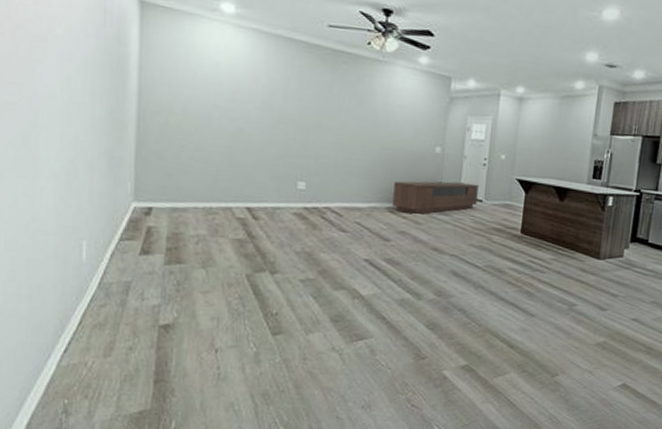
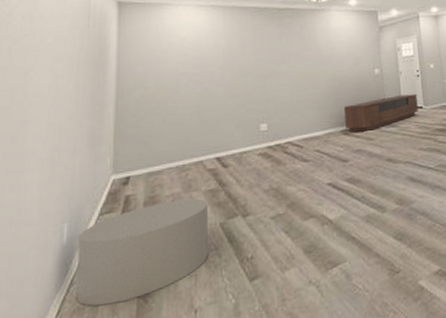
pouf: none [97,241,234,328] -> present [76,198,209,307]

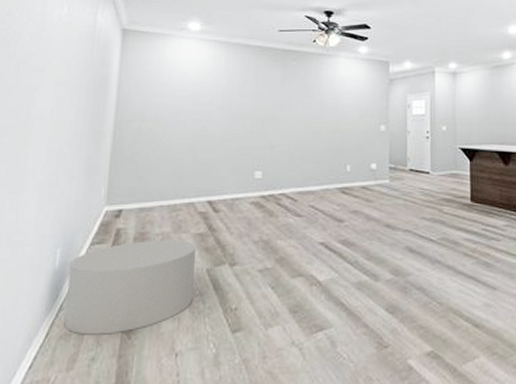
tv stand: present [344,93,418,133] -> none [344,157,424,193]

